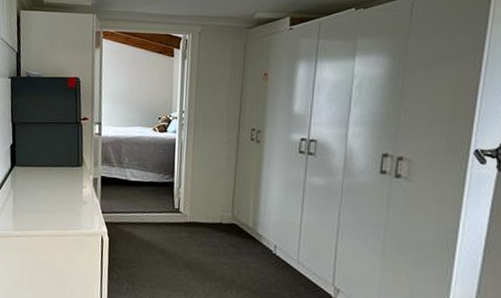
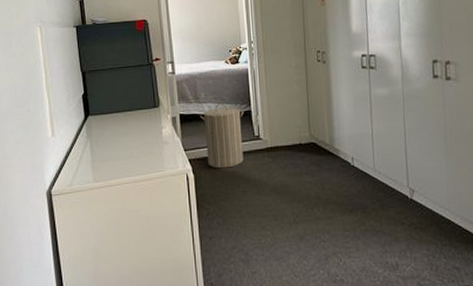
laundry hamper: none [121,170,167,237] -> present [200,102,245,169]

